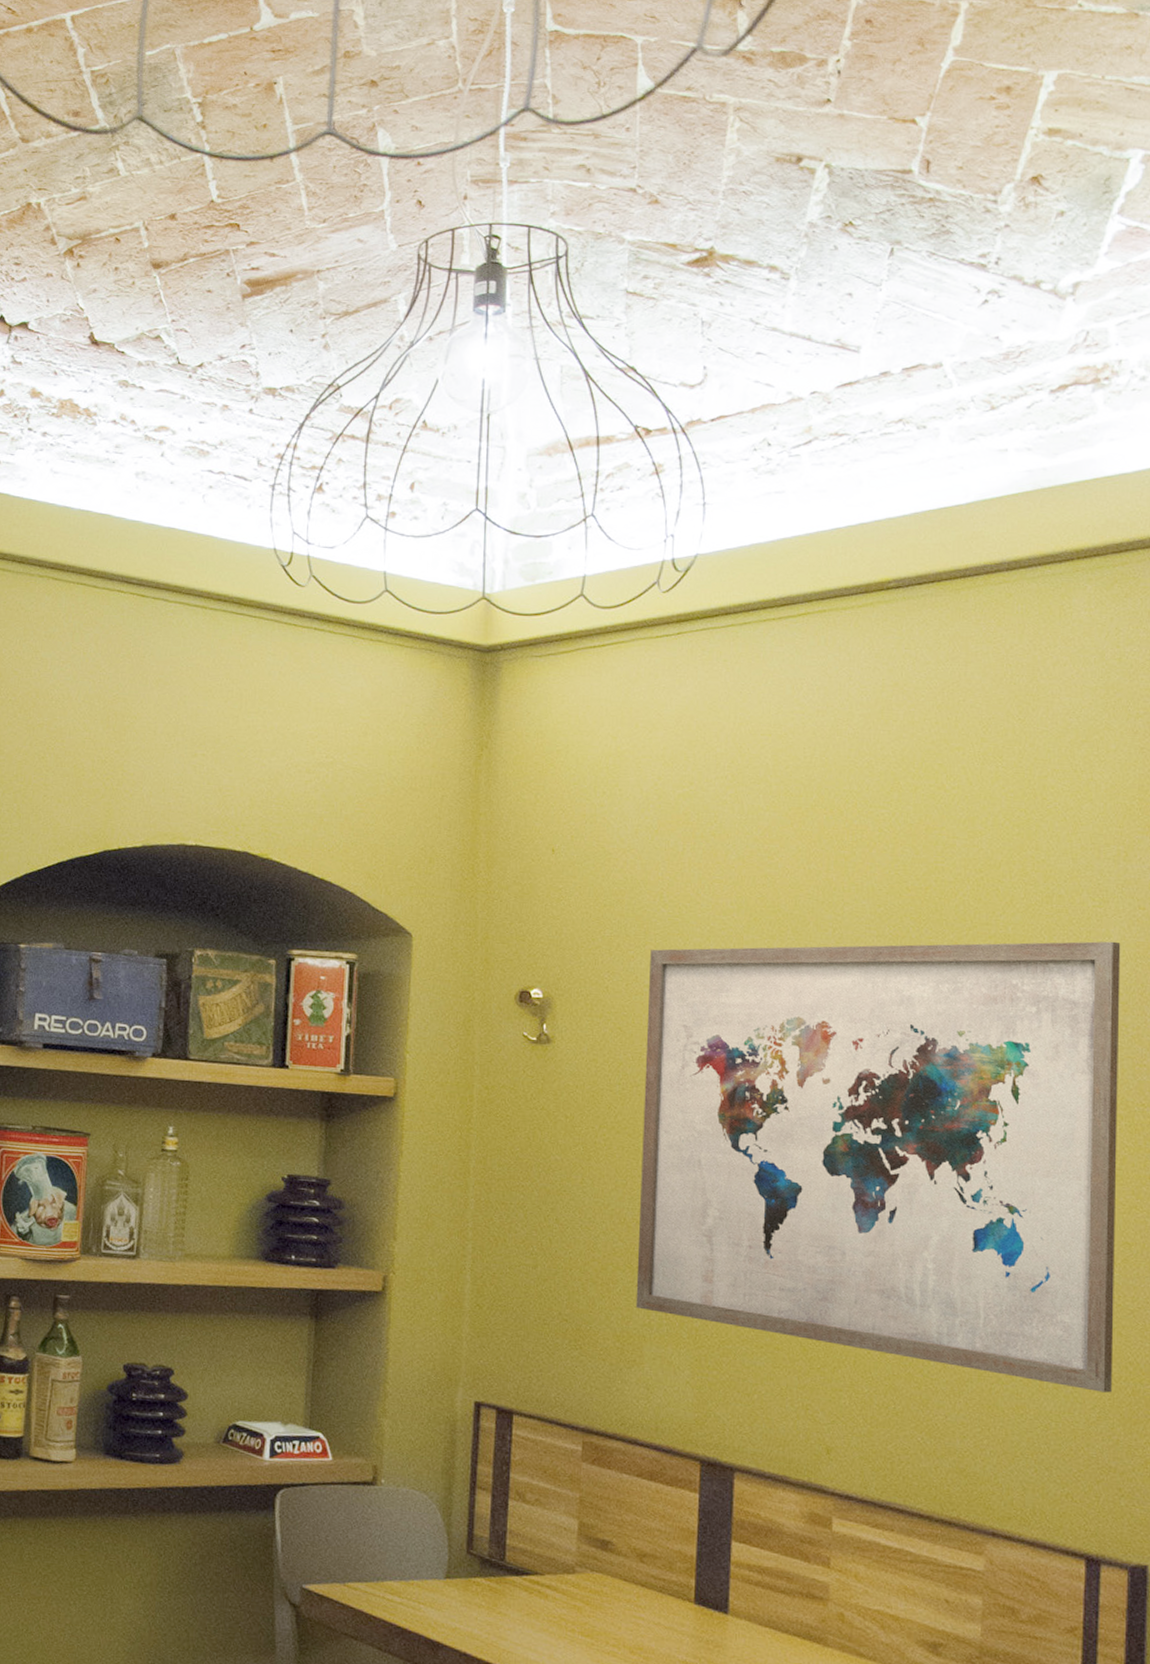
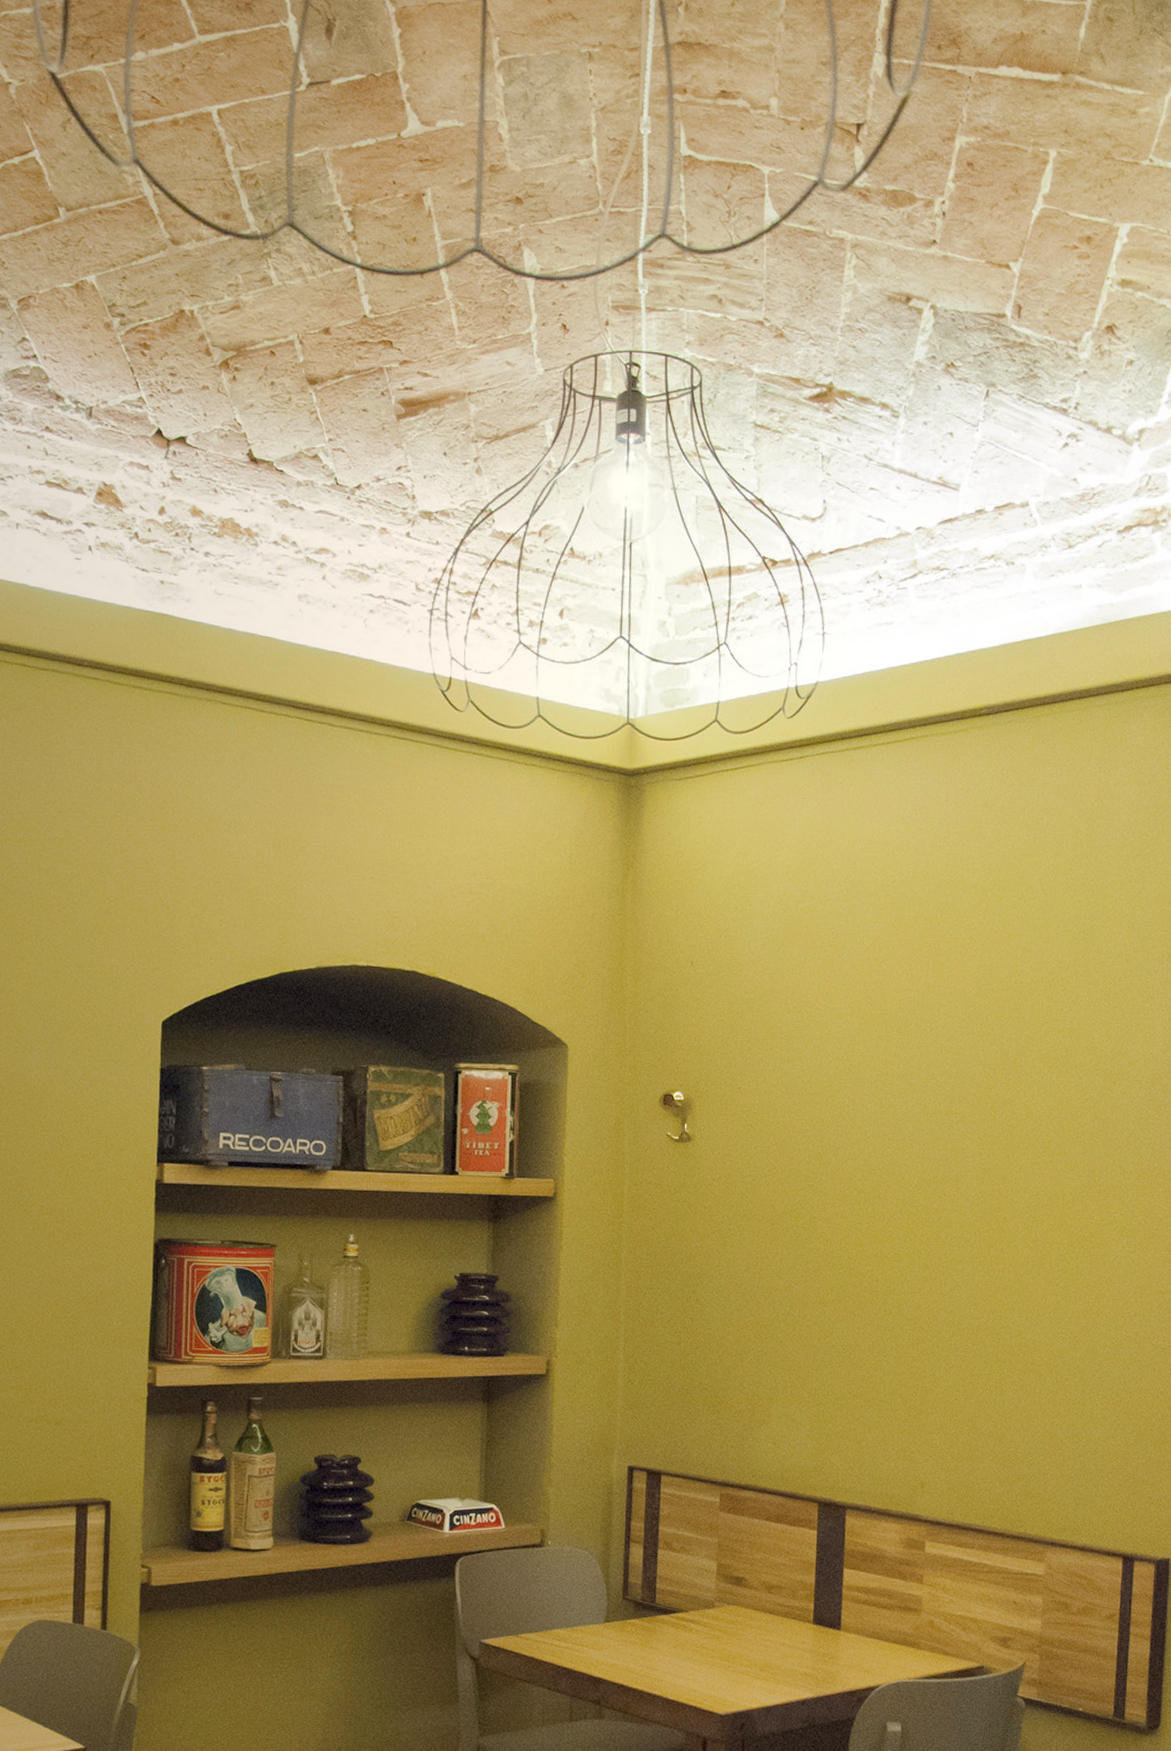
wall art: present [635,941,1121,1393] -> none [764,1032,1163,1419]

